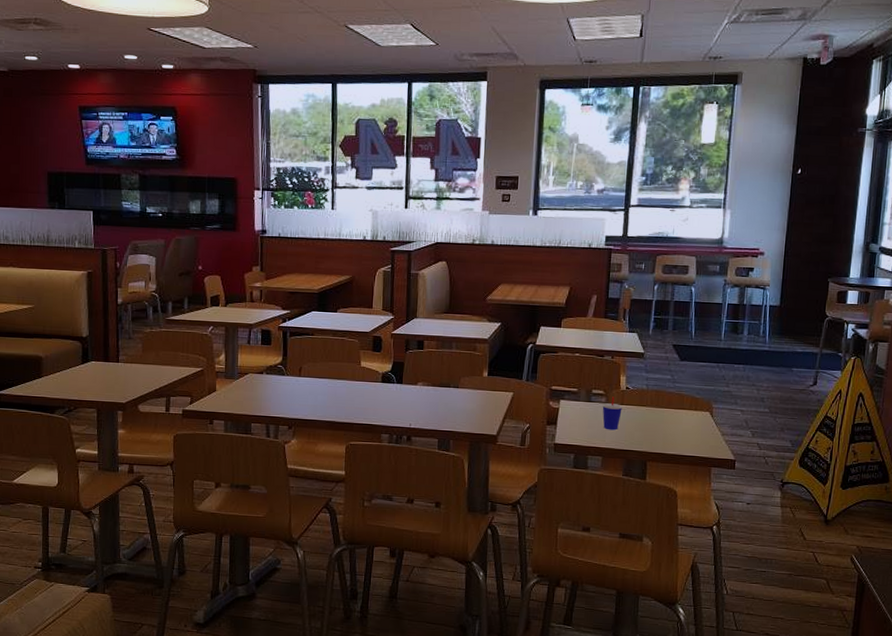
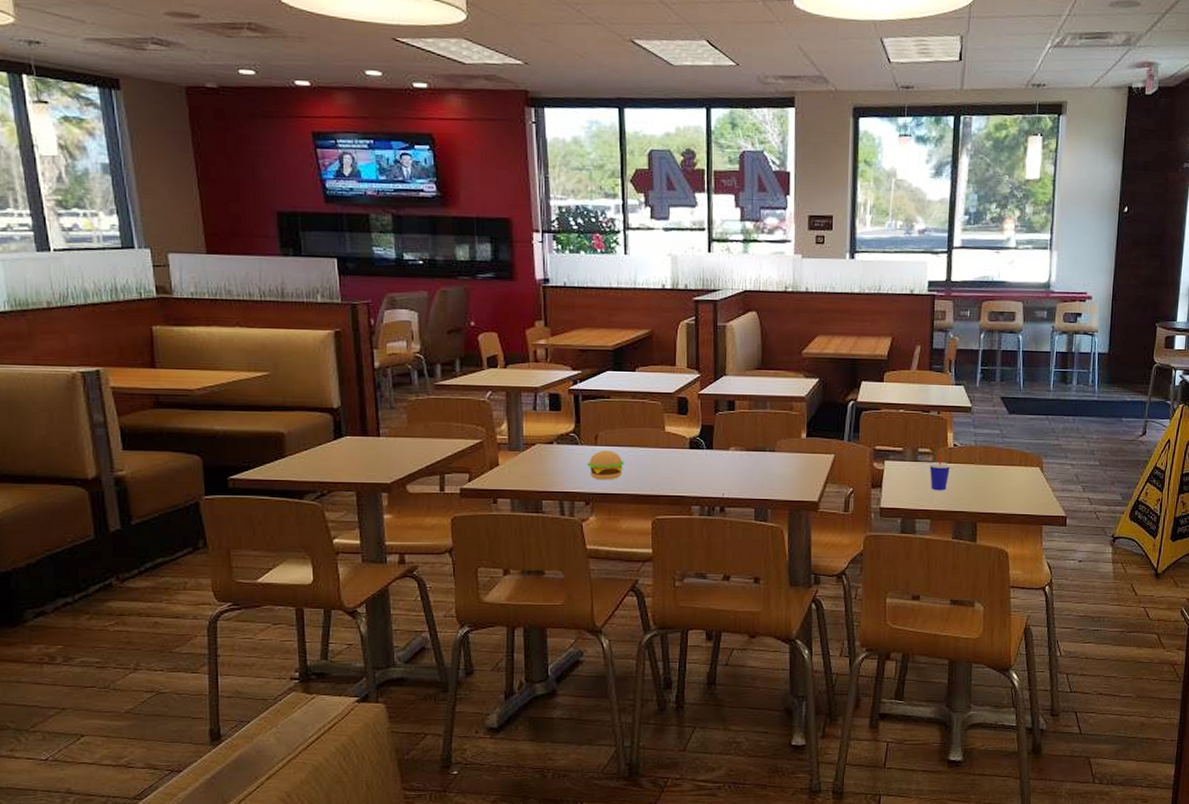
burger: none [291,381,324,408] -> present [587,450,624,480]

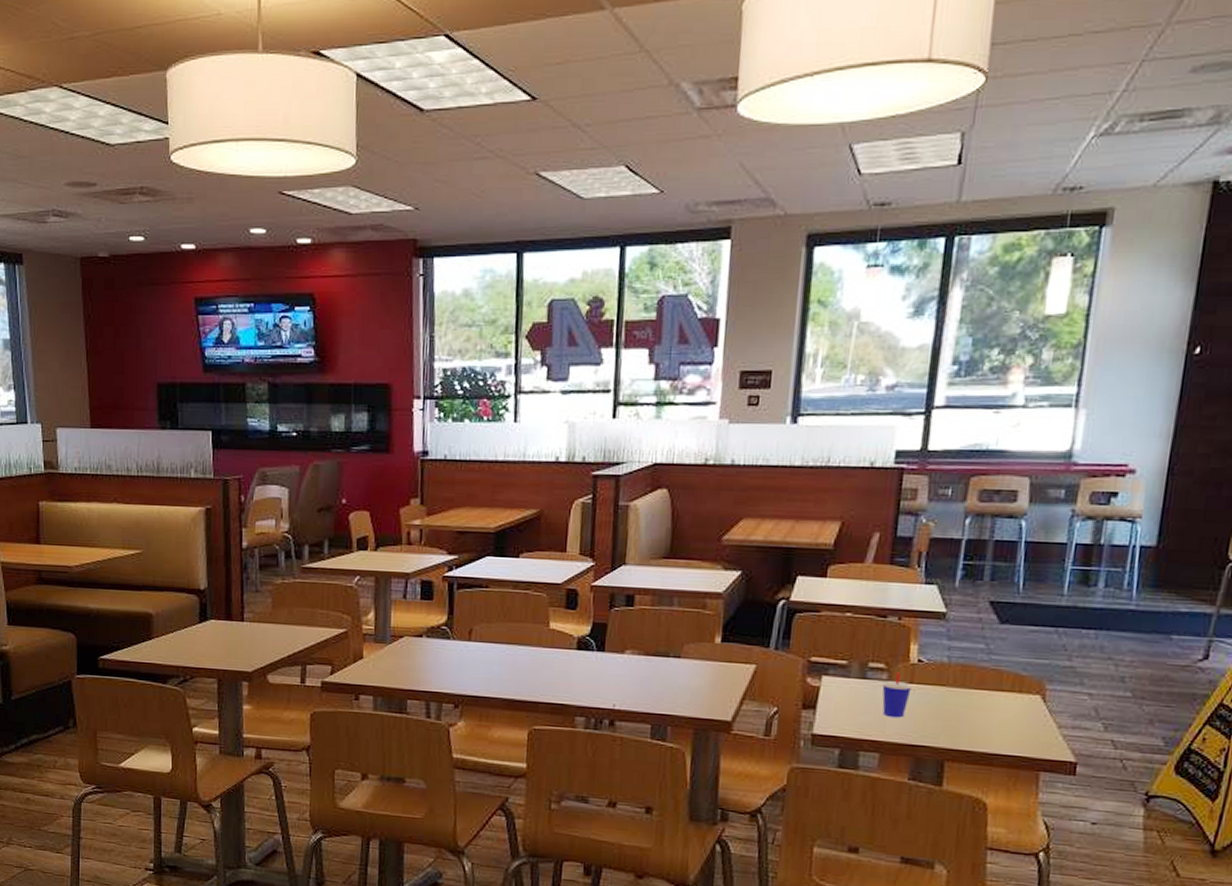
burger: present [587,450,624,480] -> none [458,647,501,681]

